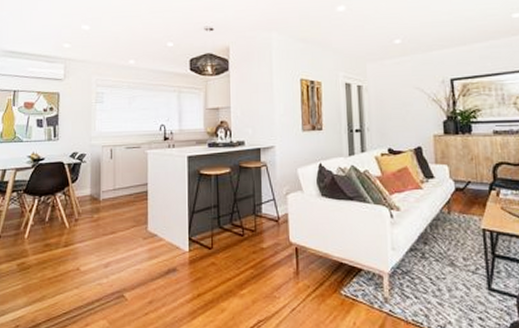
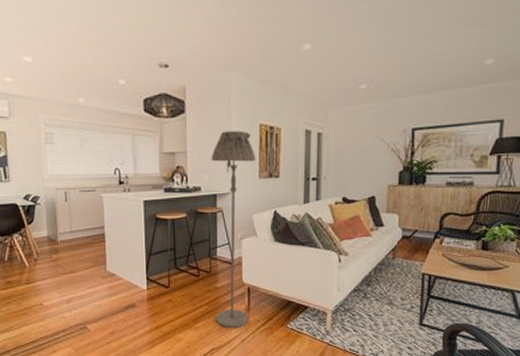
floor lamp: none [254,86,299,296] -> present [211,131,256,329]

